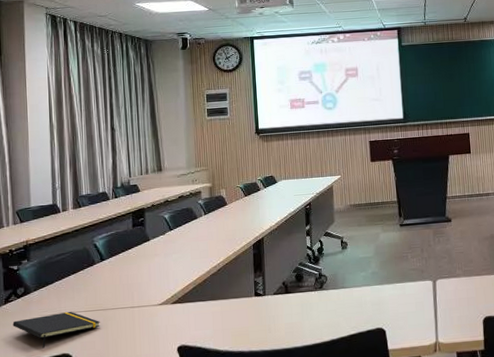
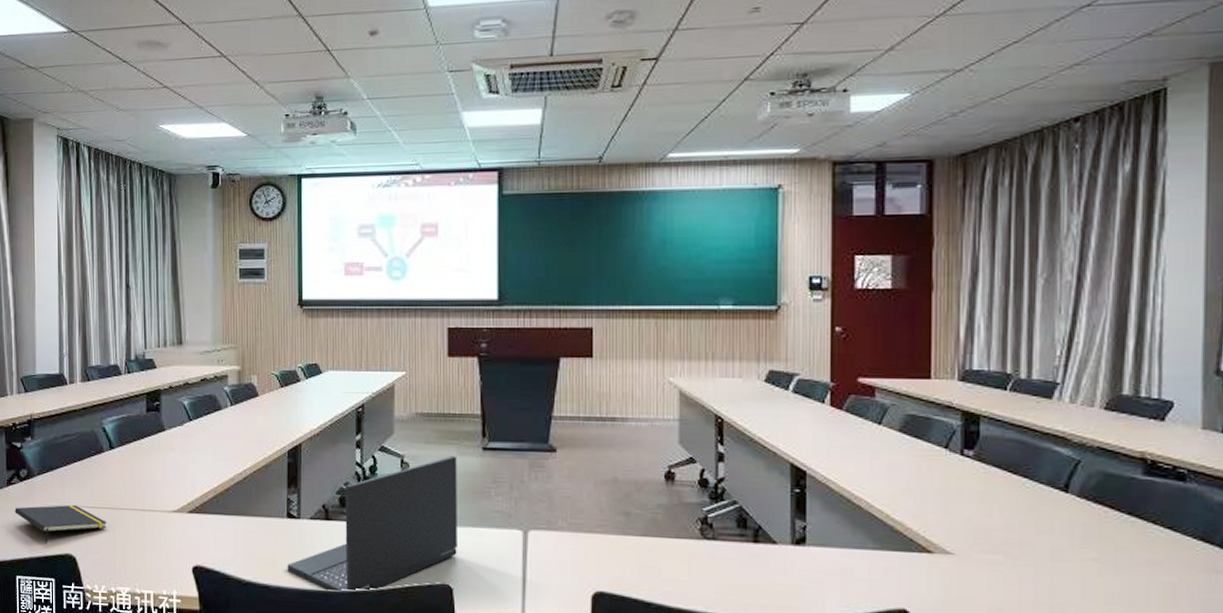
laptop: none [257,232,387,349] -> present [287,455,457,592]

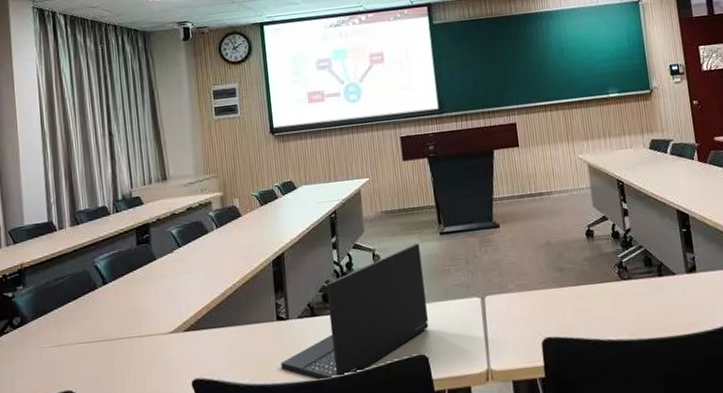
notepad: present [14,504,107,544] -> none [9,342,105,386]

